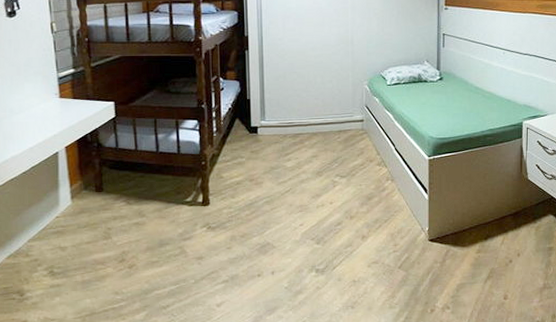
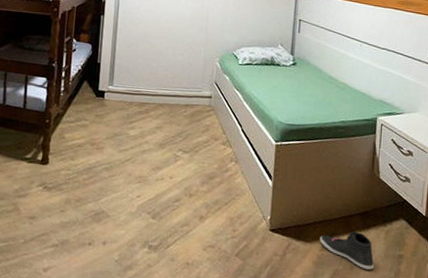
sneaker: none [476,231,527,264] -> present [320,231,375,270]

